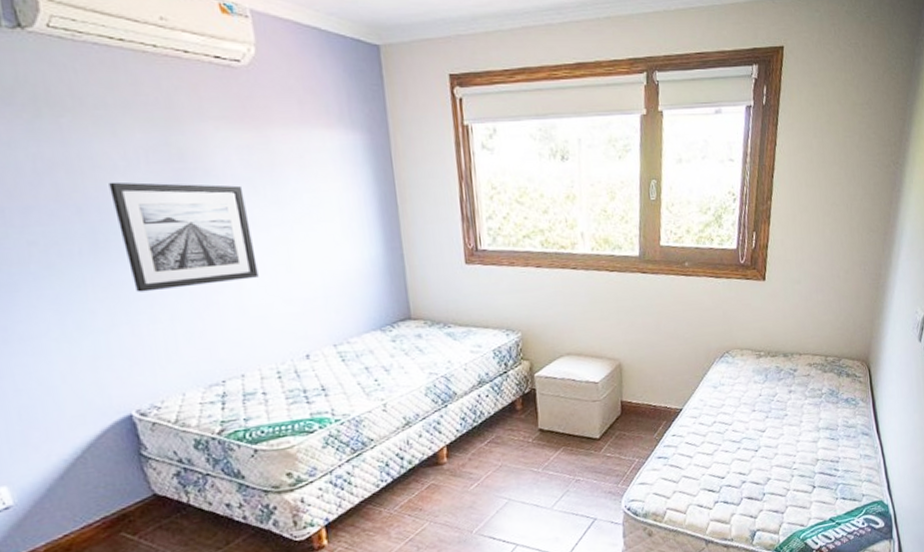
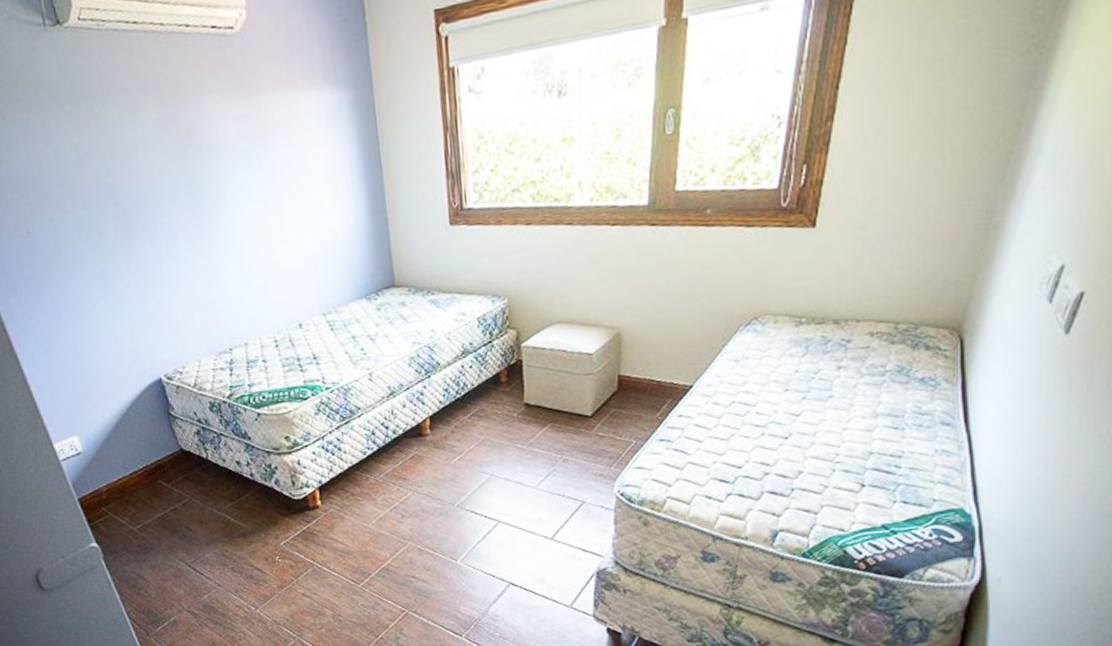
wall art: present [109,181,259,293] -> none [133,158,256,267]

